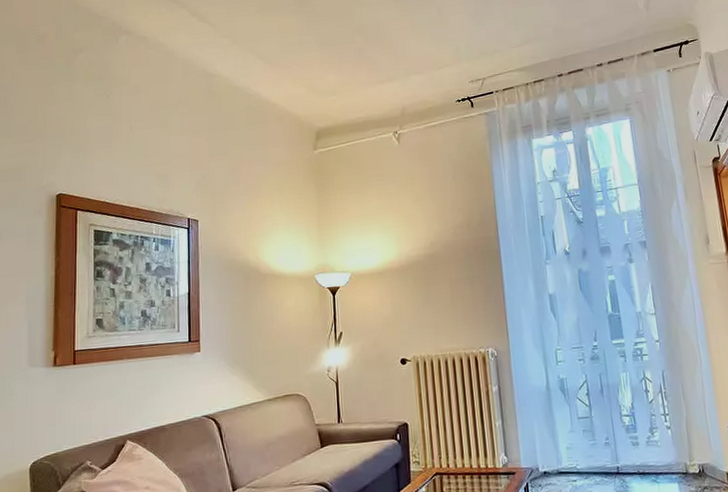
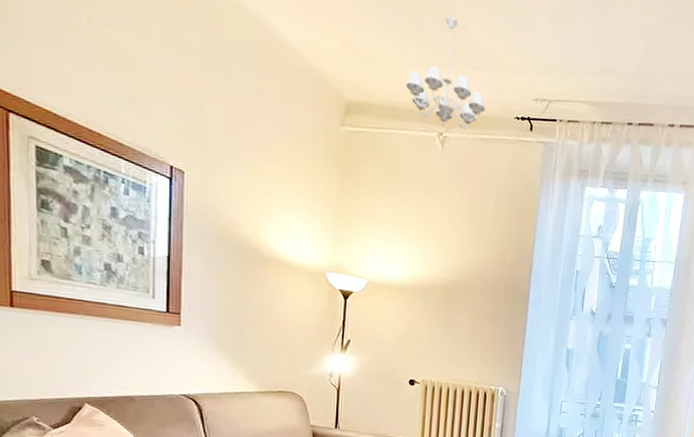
chandelier: none [361,41,430,127] -> present [405,15,485,130]

